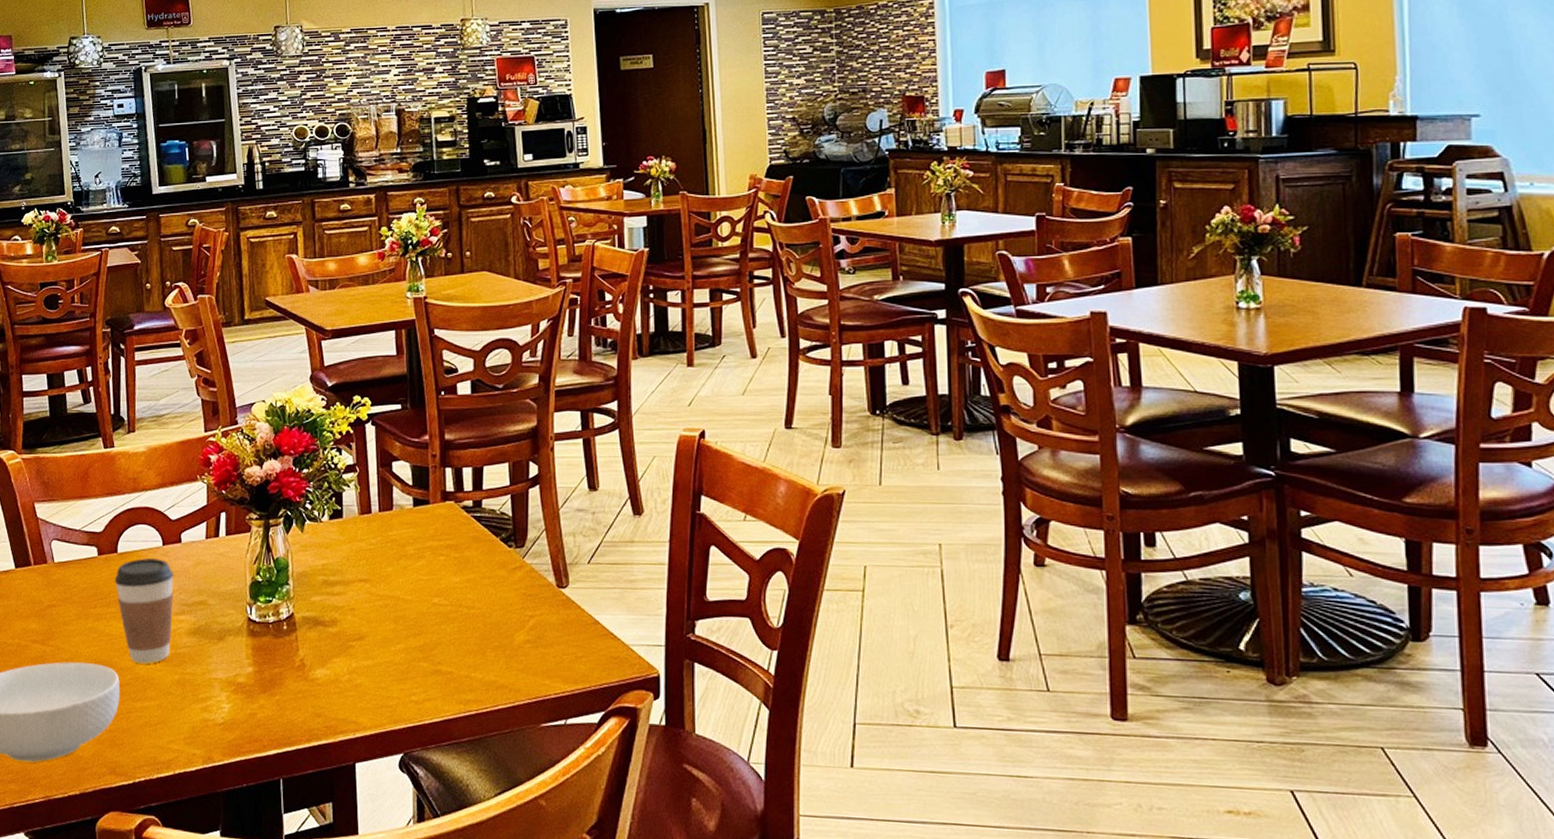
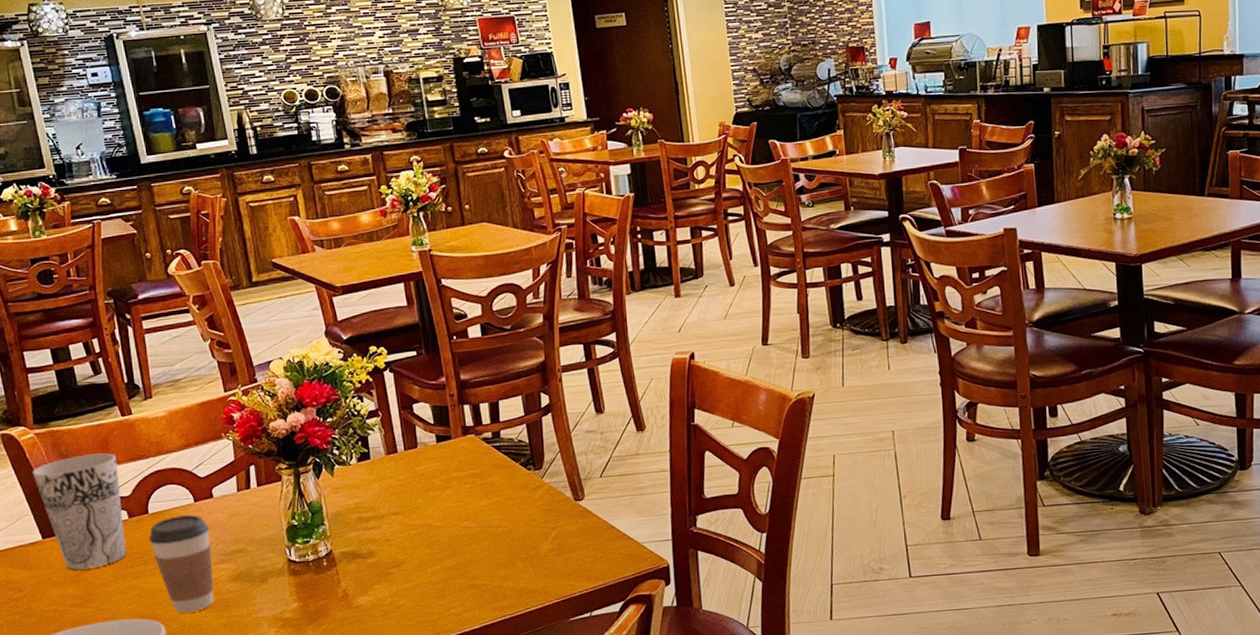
cup: none [14,485,95,605] -> present [32,453,126,570]

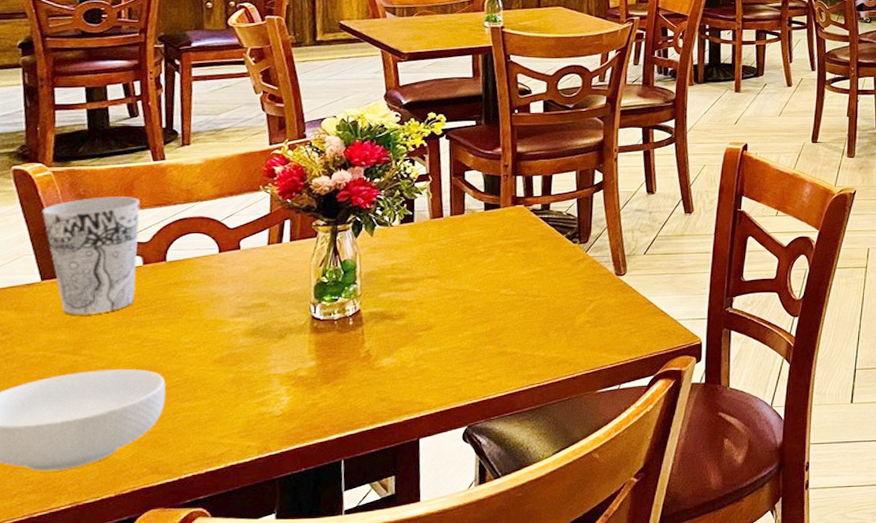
coffee cup: present [149,515,214,613] -> none [162,266,232,366]

